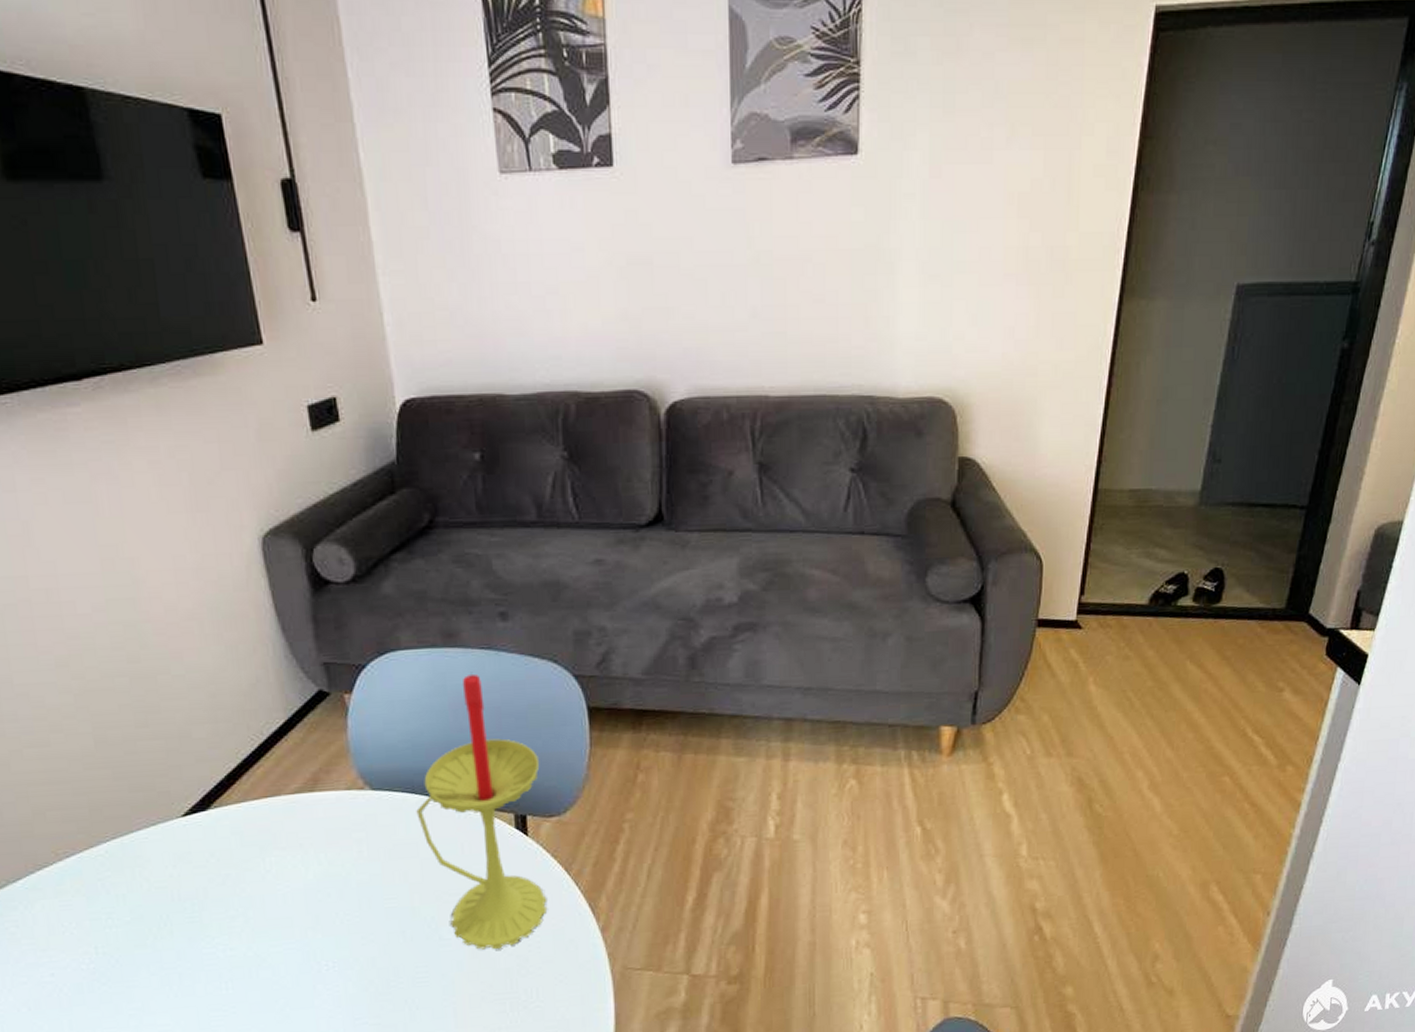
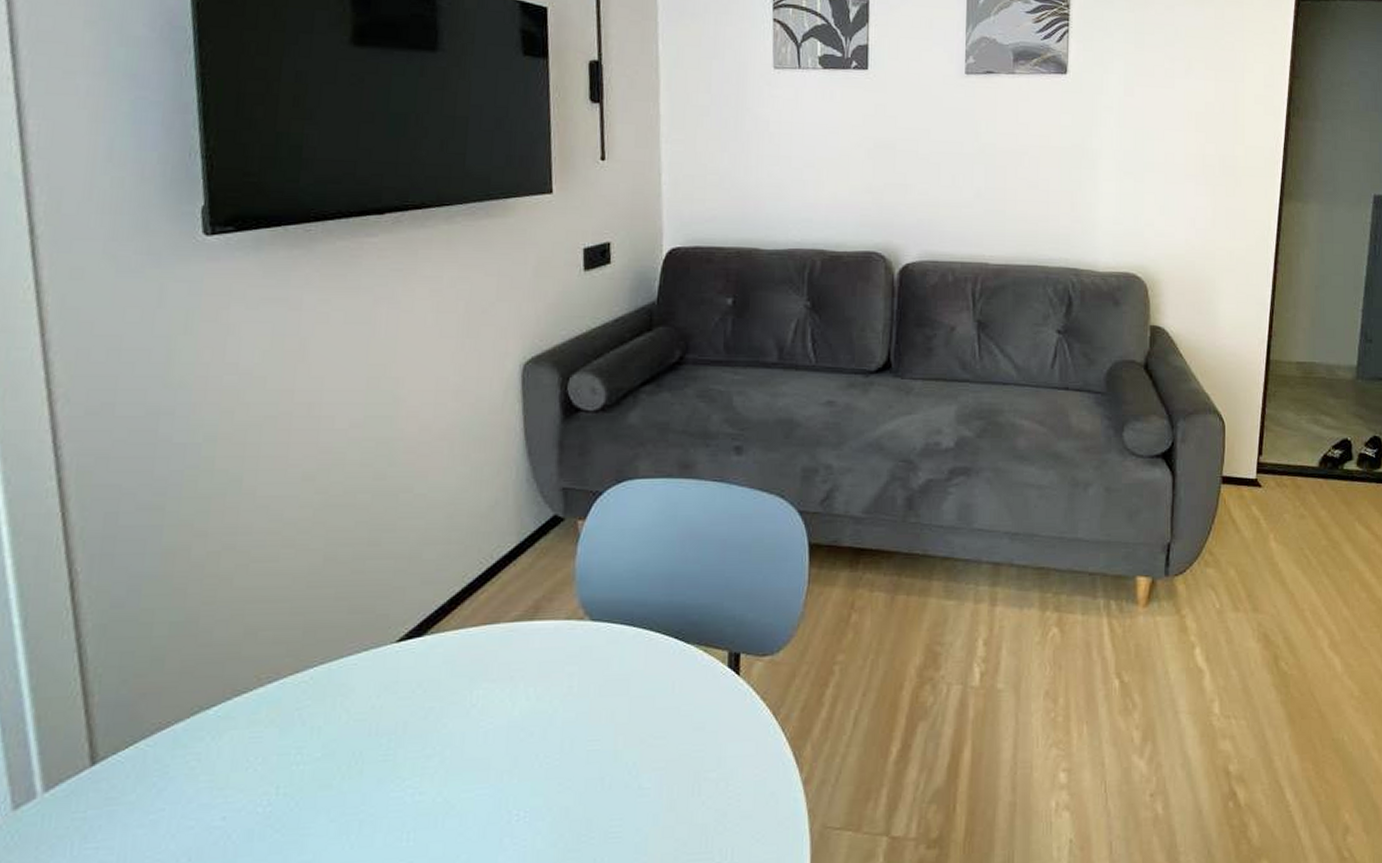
candle: present [416,672,548,950] -> none [632,503,759,802]

